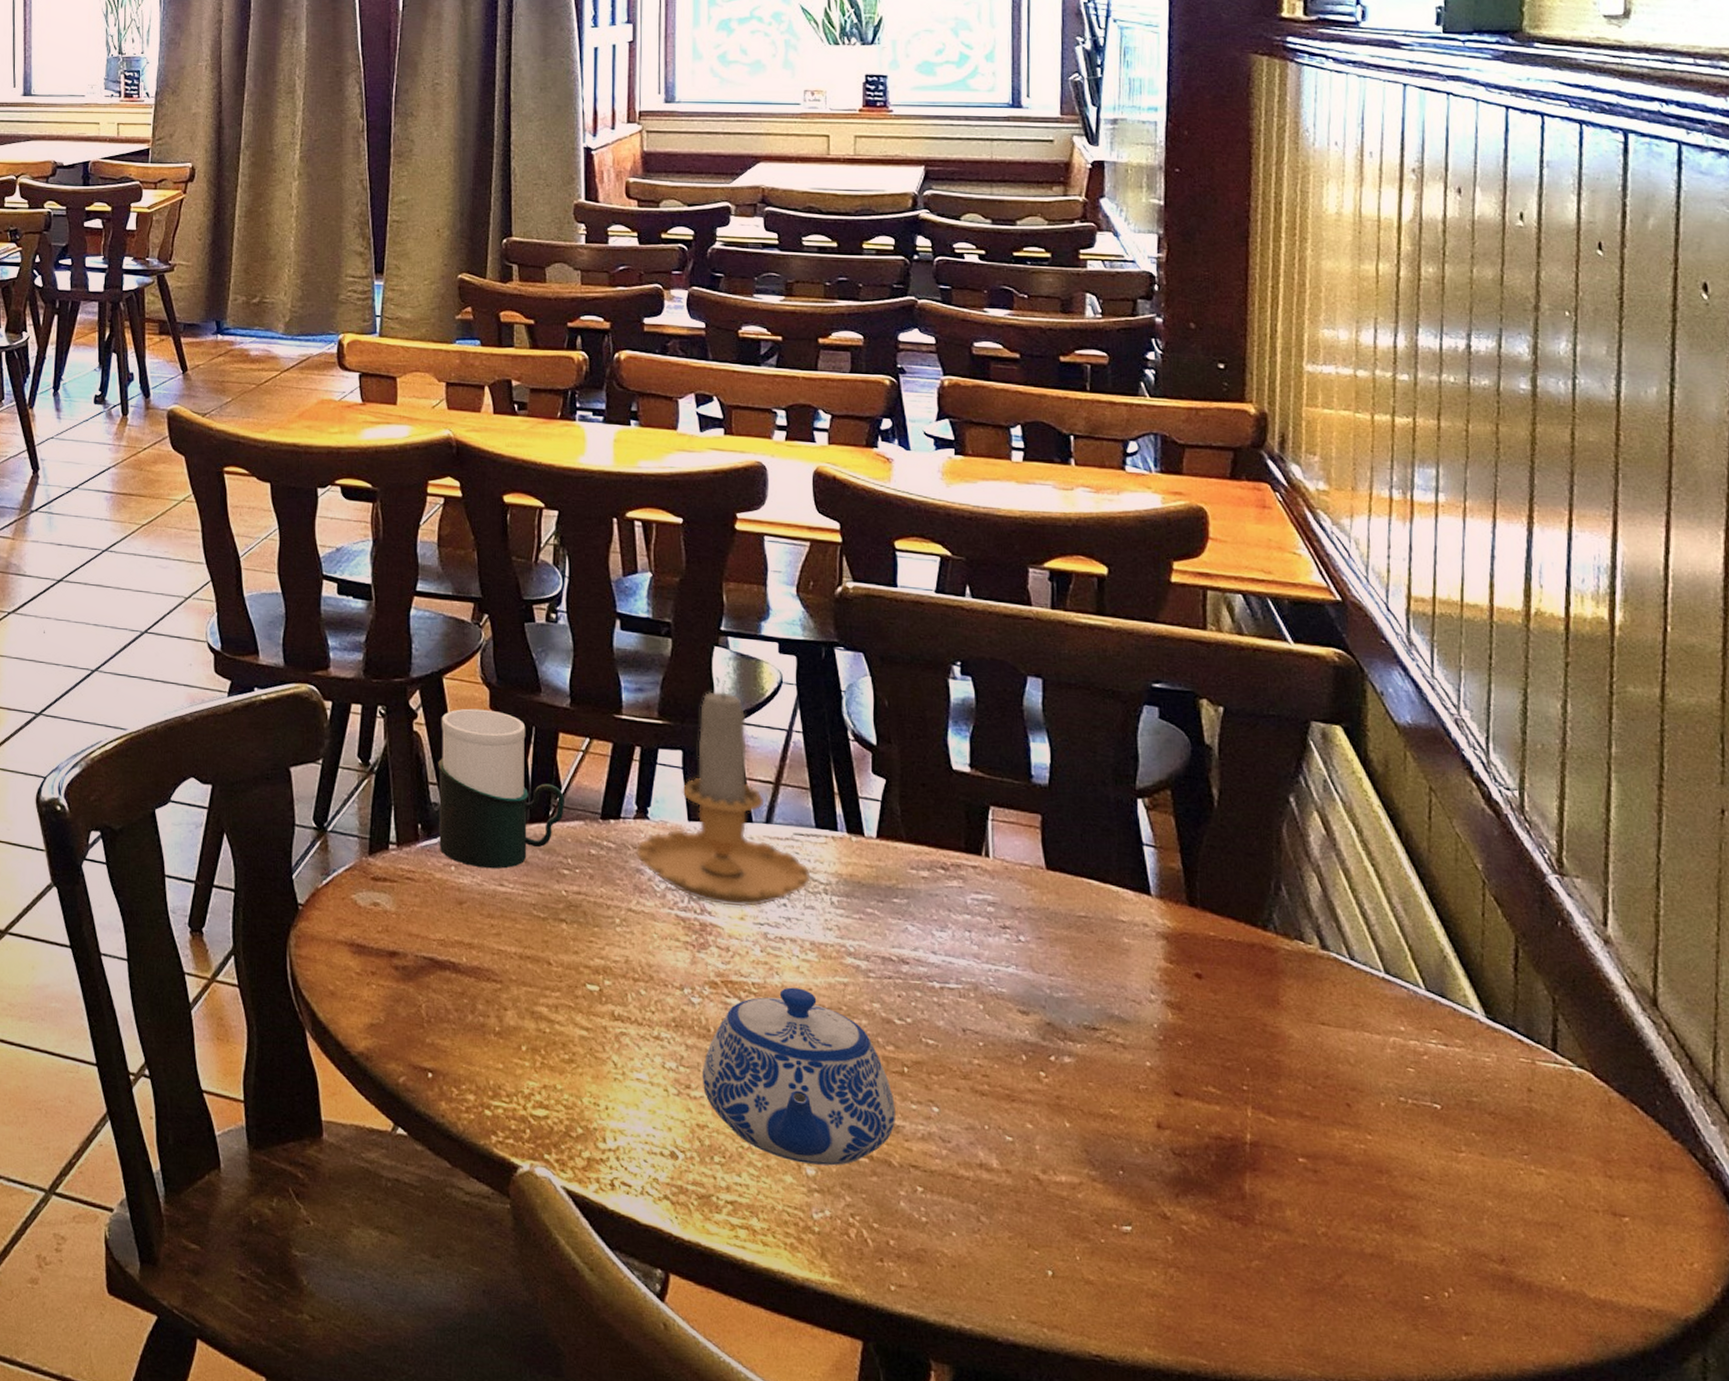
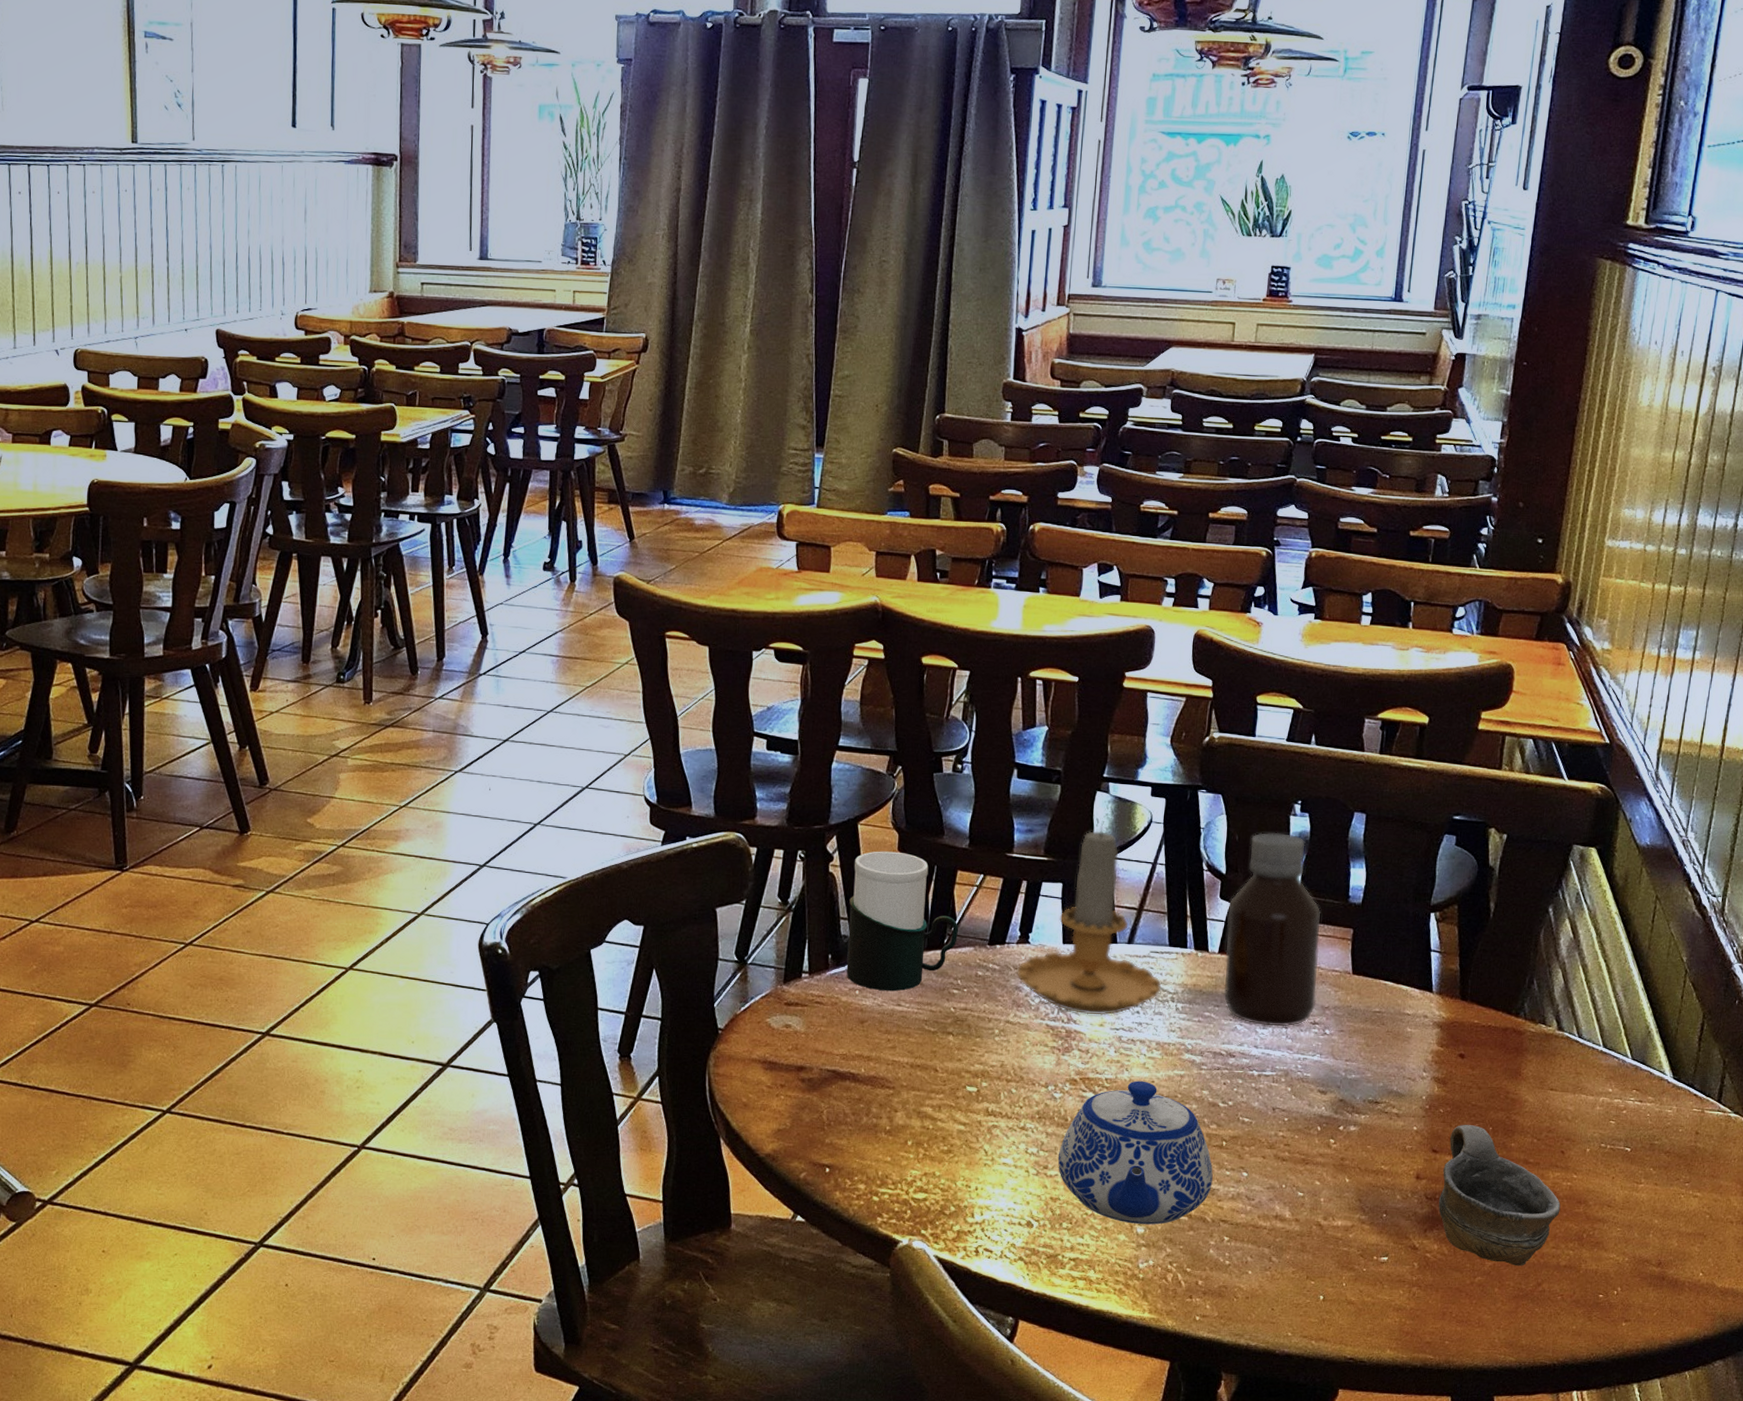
bottle: none [883,698,1004,930] -> present [1224,832,1321,1027]
cup: none [1190,1062,1355,1251] -> present [1438,1125,1561,1266]

